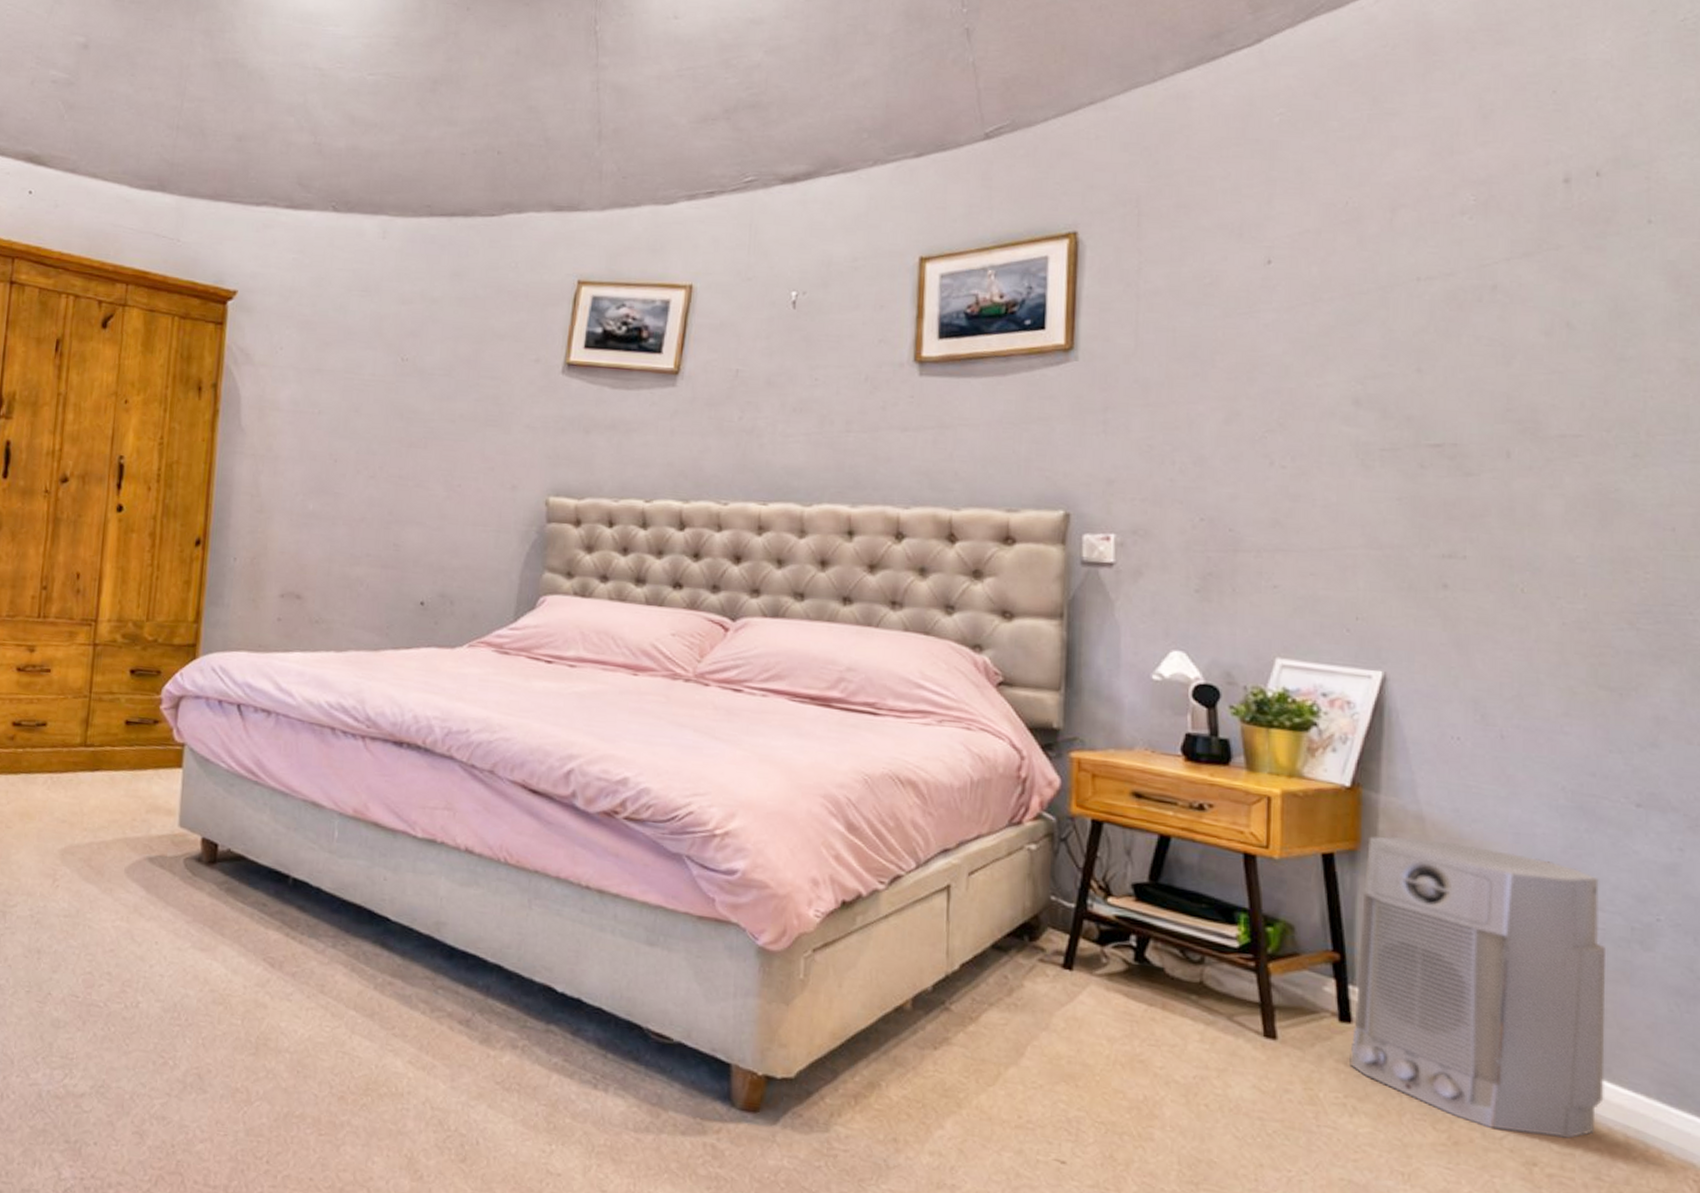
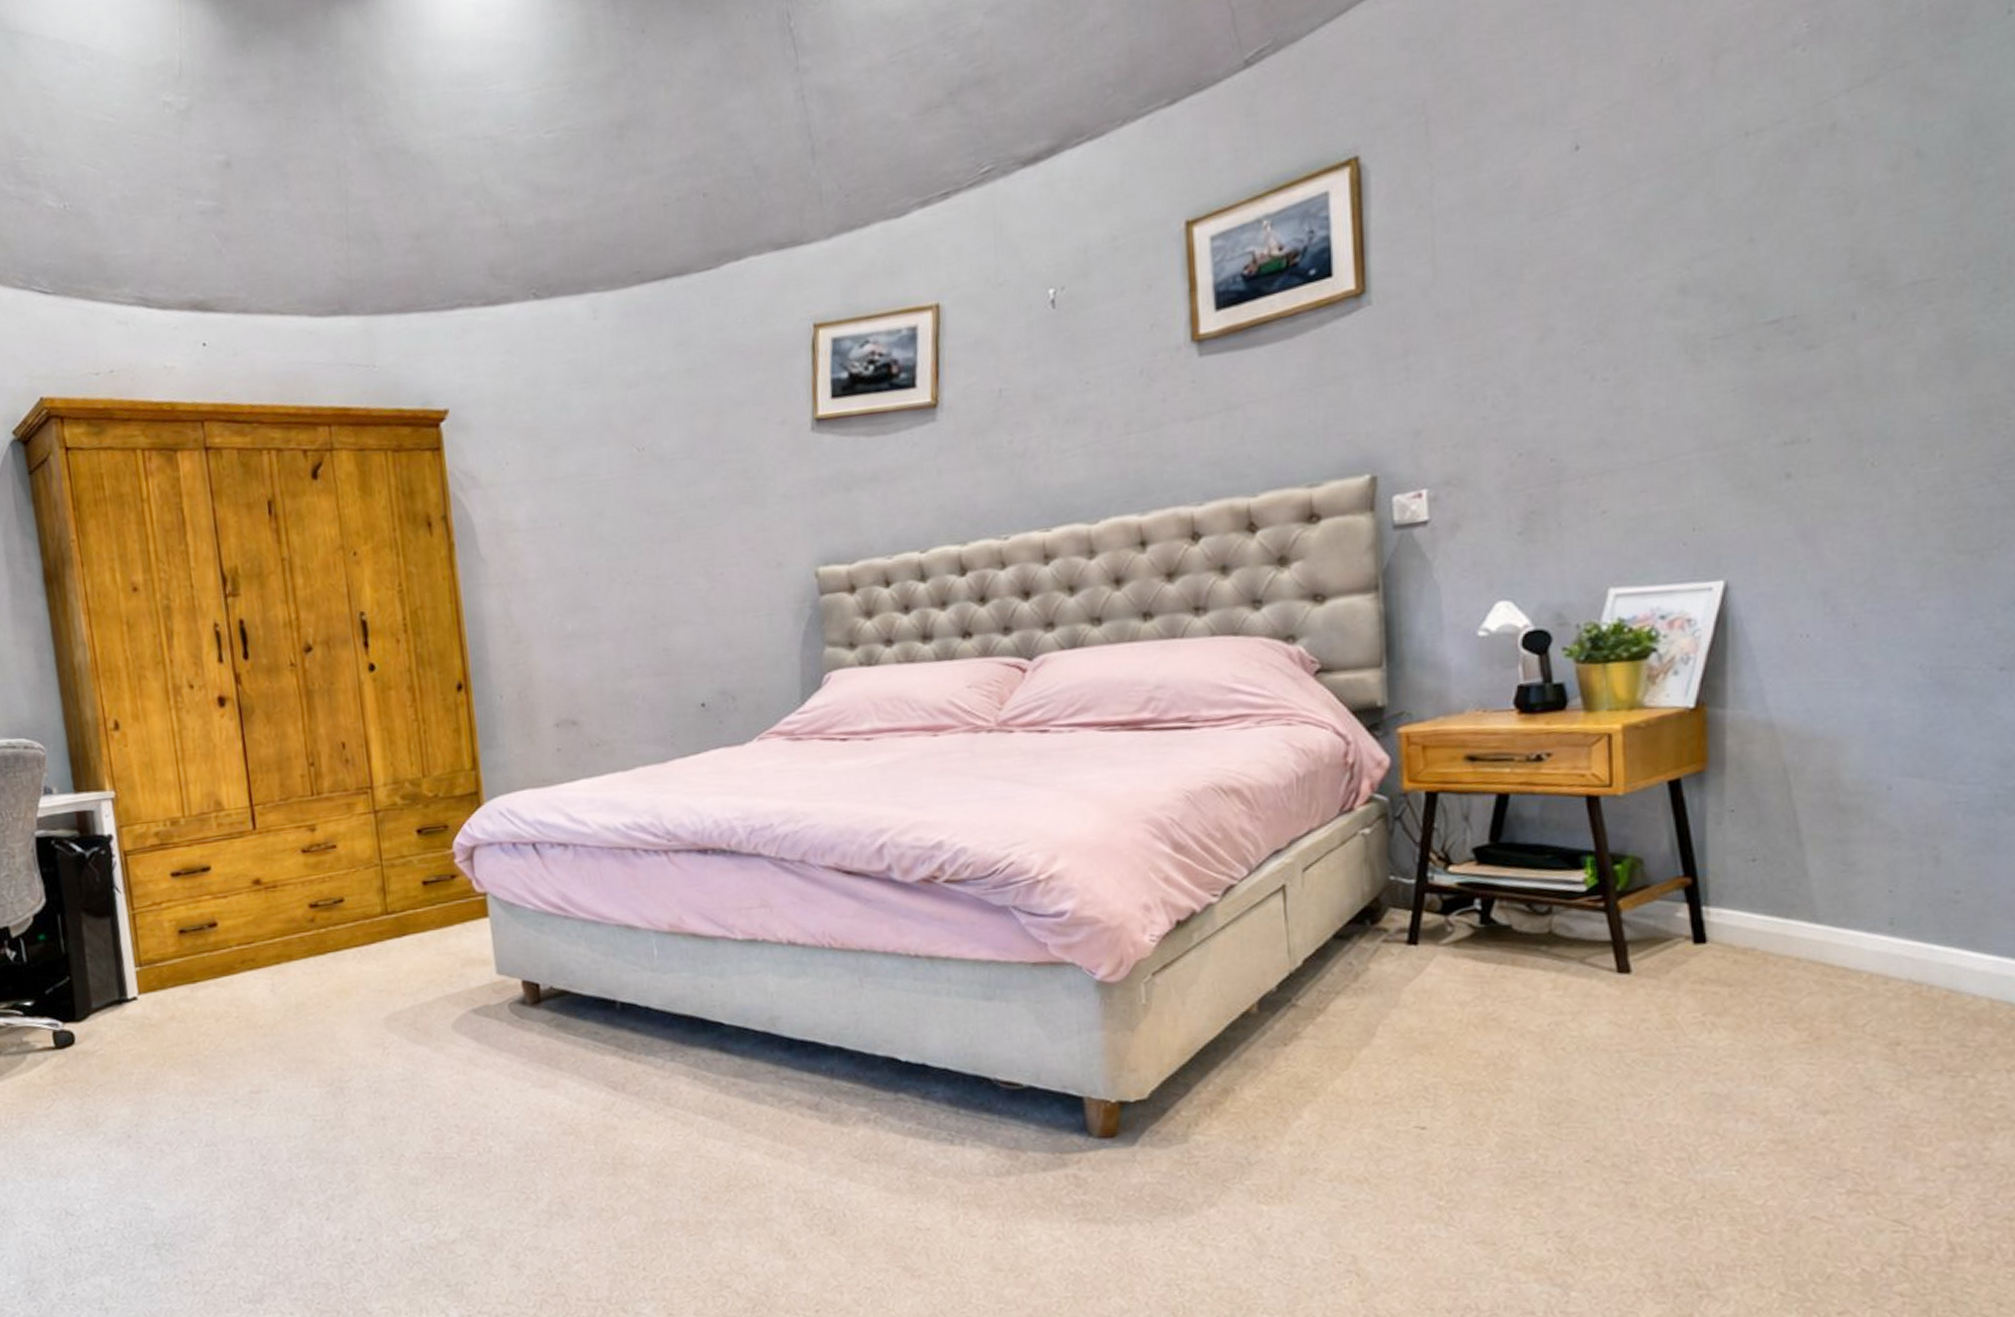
air purifier: present [1349,836,1606,1139] -> none [1706,743,1969,1019]

